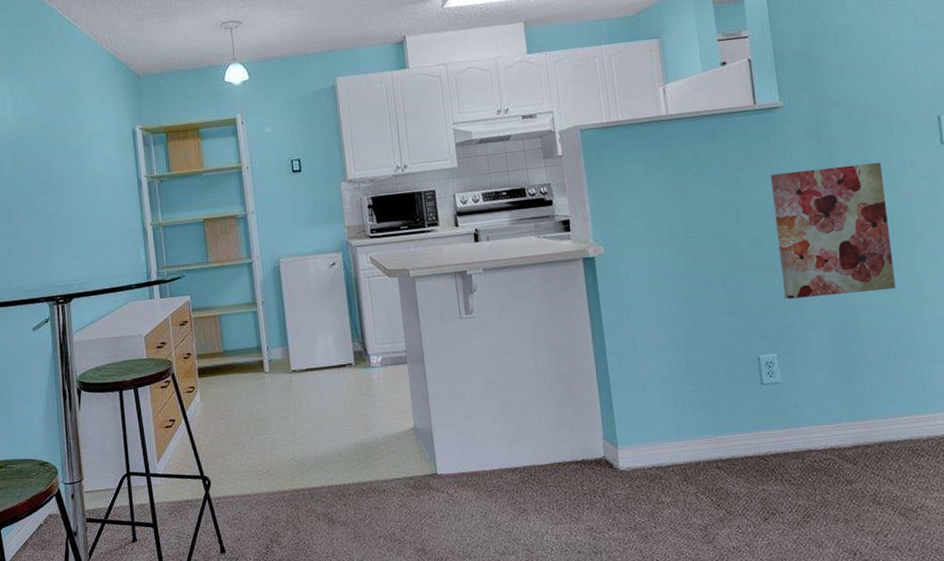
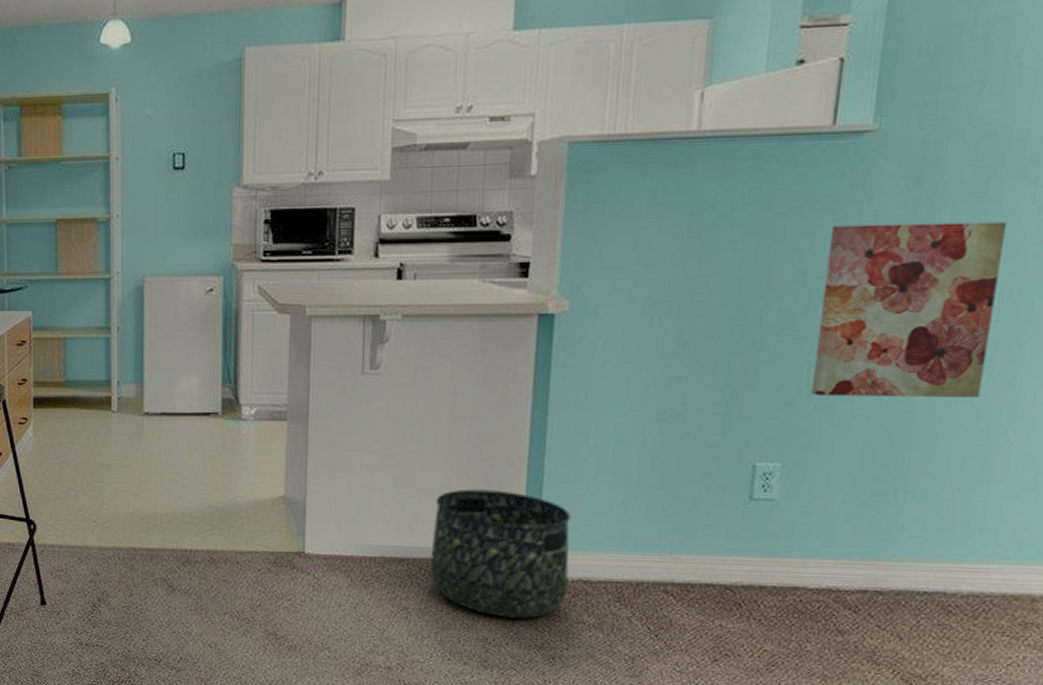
basket: none [532,401,646,507] -> present [430,489,571,618]

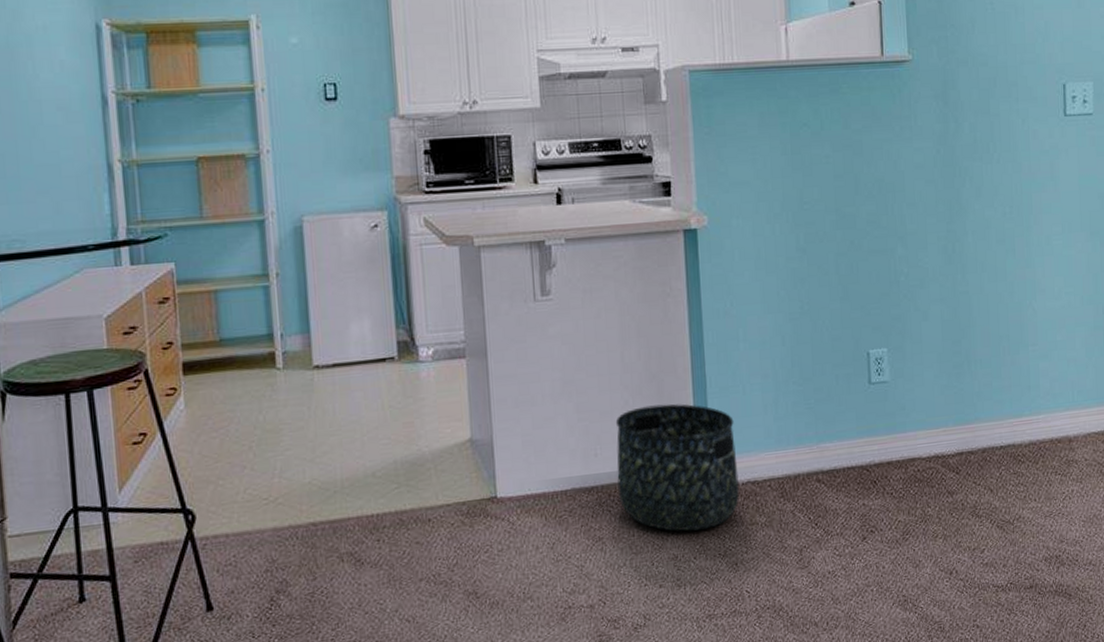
wall art: present [811,222,1008,399] -> none [893,132,1010,286]

